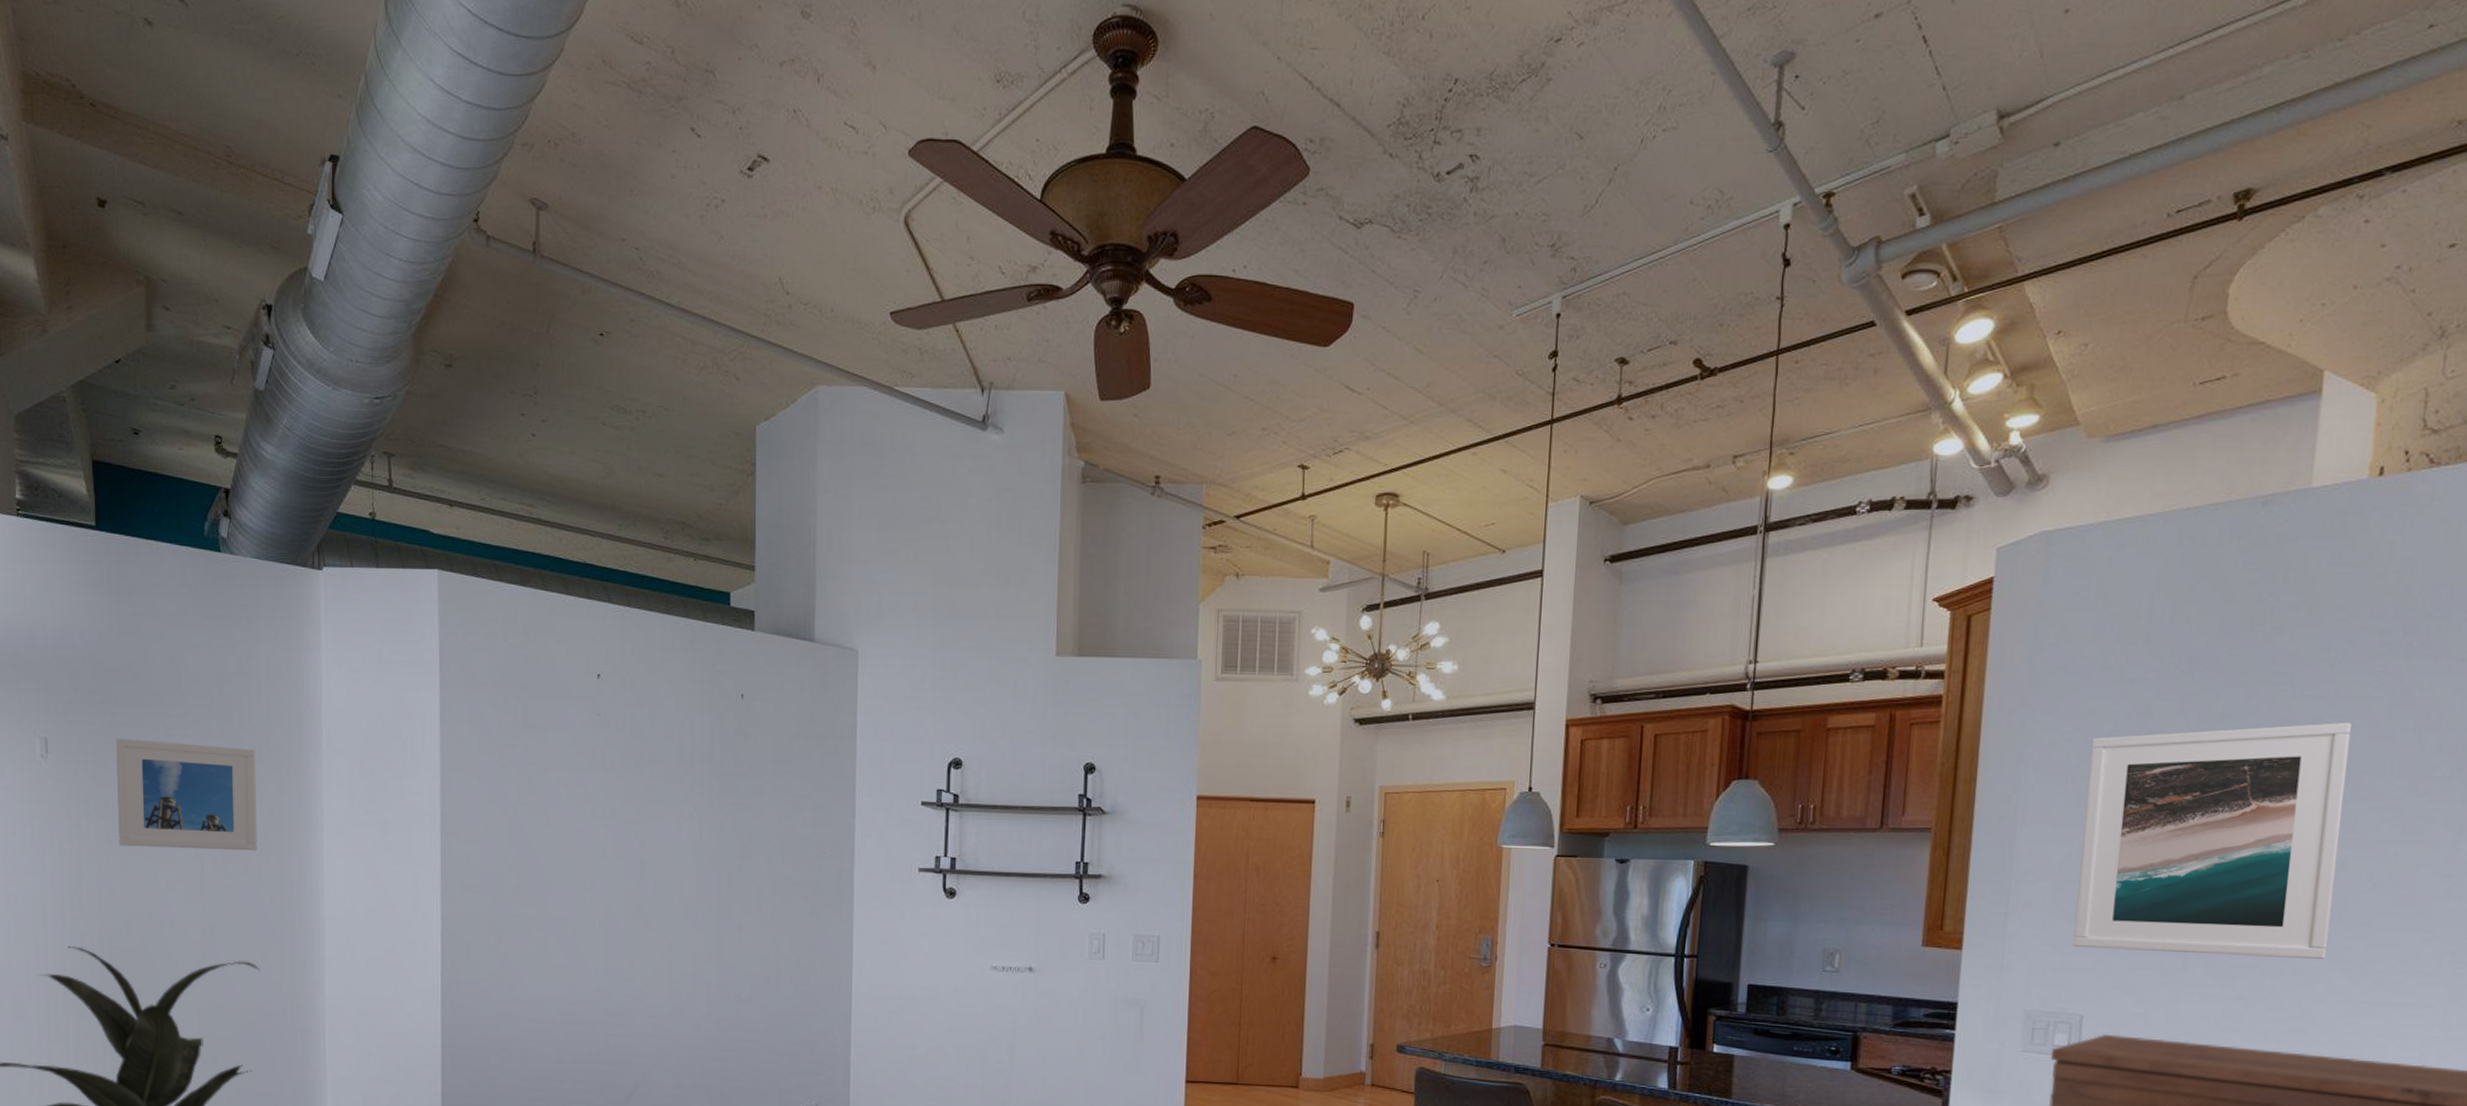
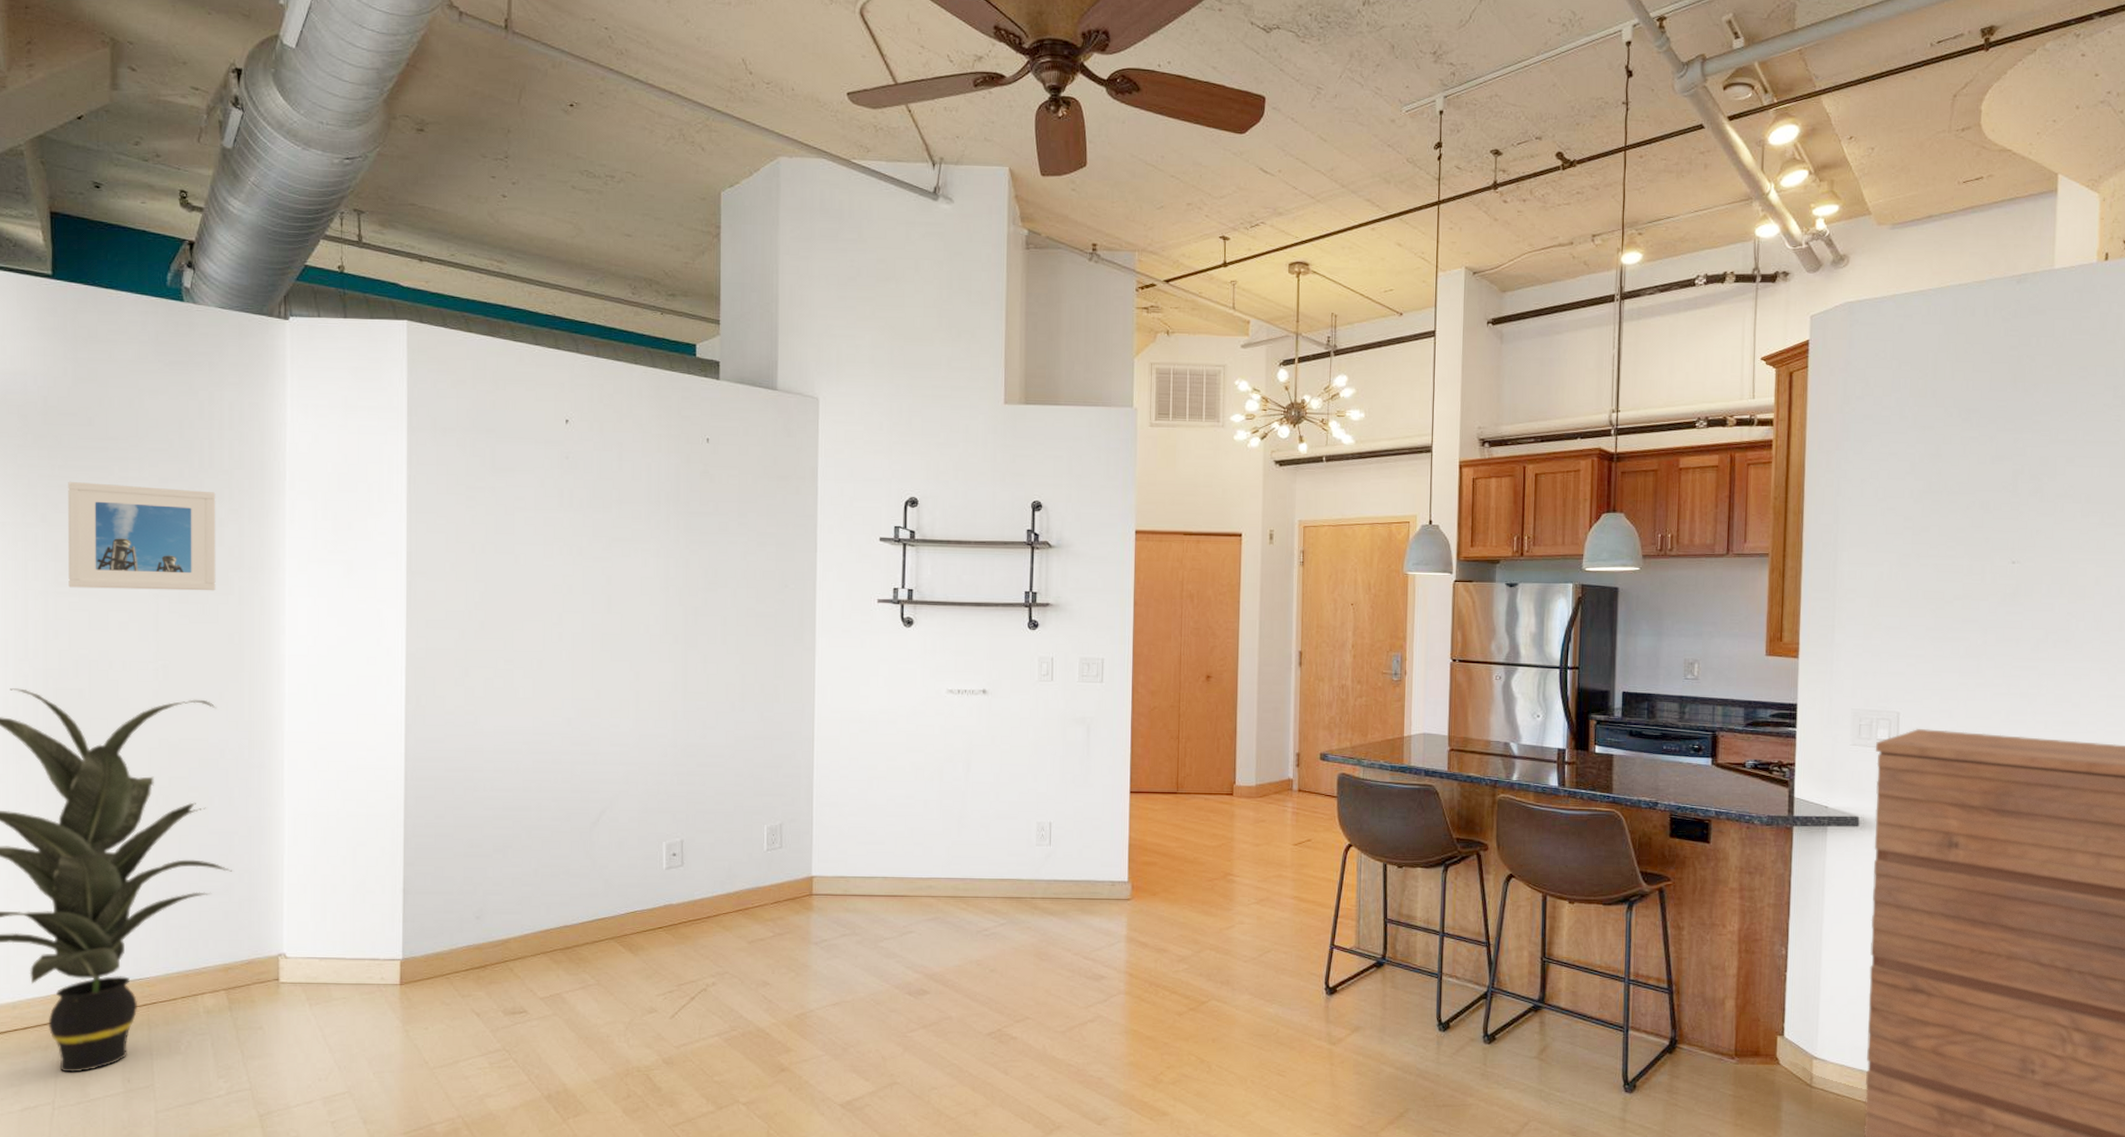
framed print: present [2072,722,2351,959] -> none [1888,462,2096,660]

